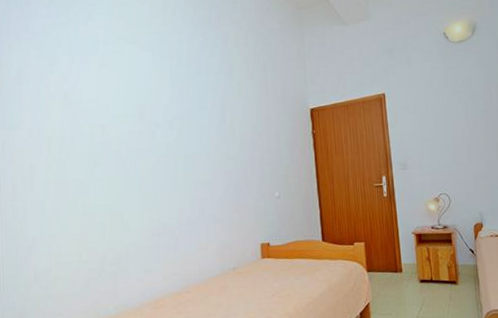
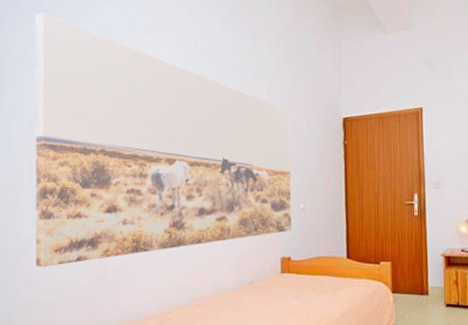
wall art: none [28,33,269,264] -> present [35,12,291,267]

